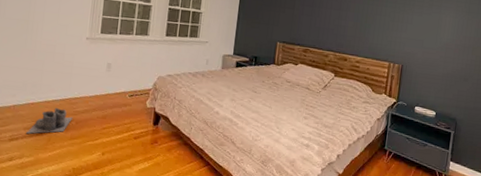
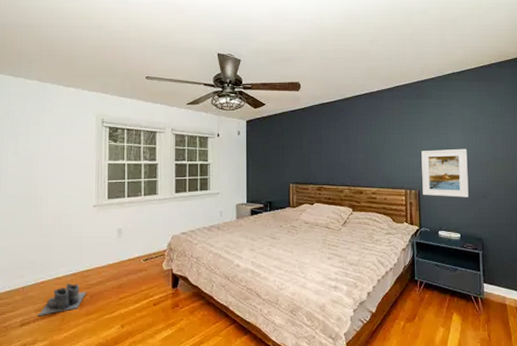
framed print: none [405,27,457,79] -> present [421,148,469,198]

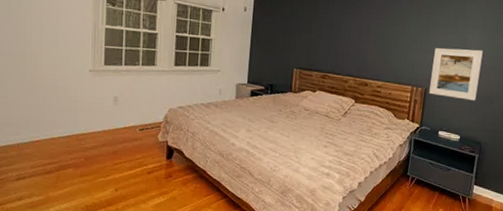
boots: present [37,284,86,316] -> none [33,145,81,172]

